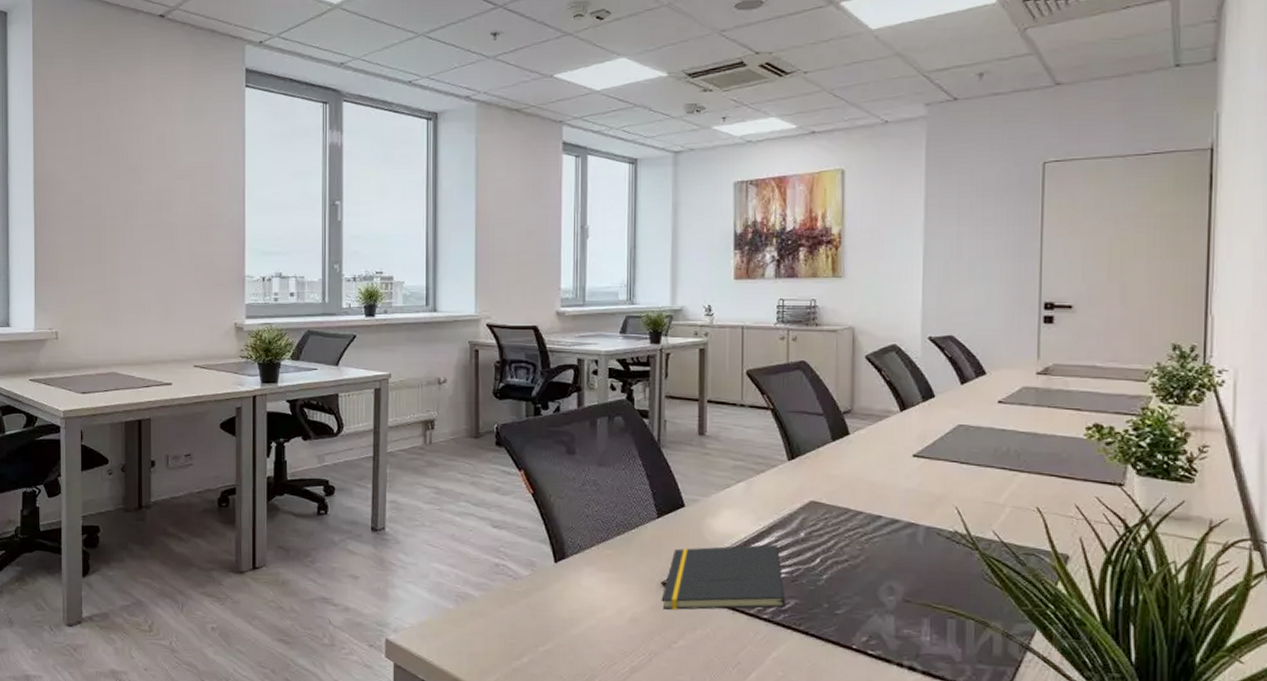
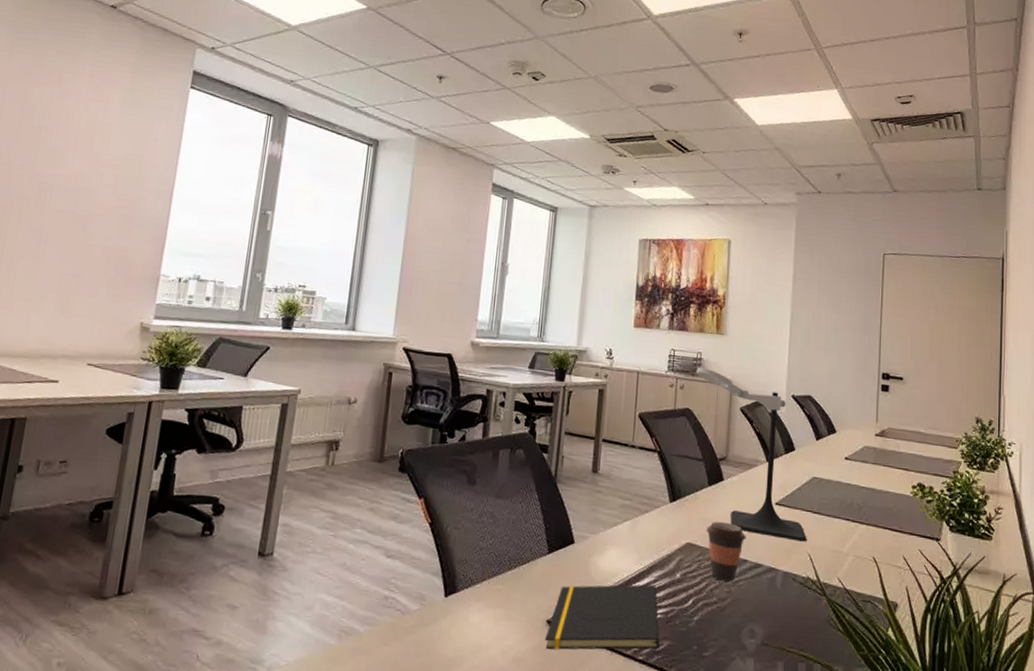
speaker stand: none [810,315,953,495] -> present [696,367,807,542]
coffee cup: none [832,477,879,539] -> present [706,521,746,582]

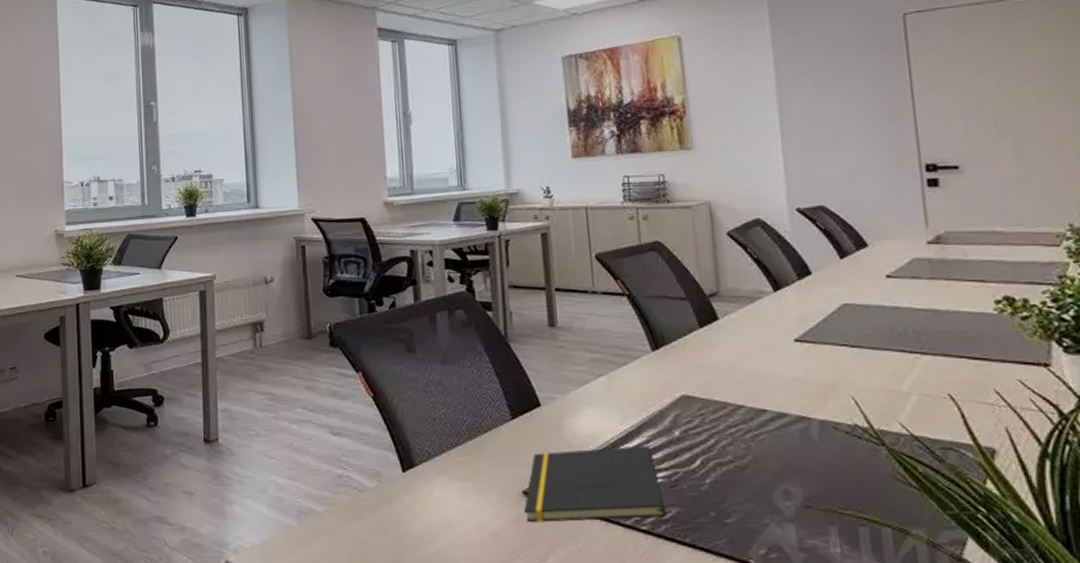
speaker stand: present [696,367,807,542] -> none [660,191,847,383]
coffee cup: present [706,521,746,582] -> none [704,367,760,436]

